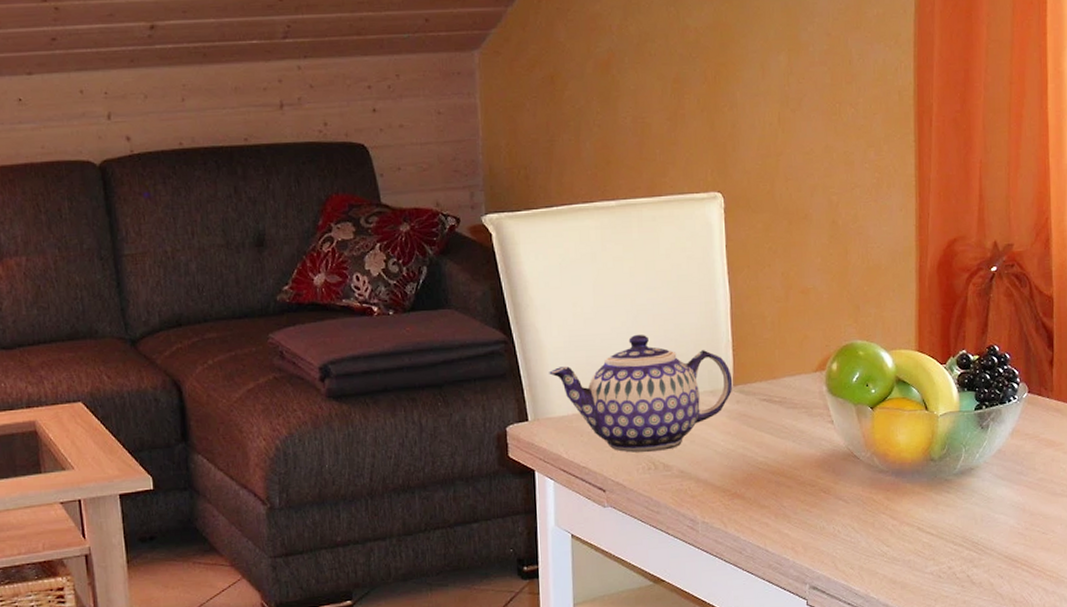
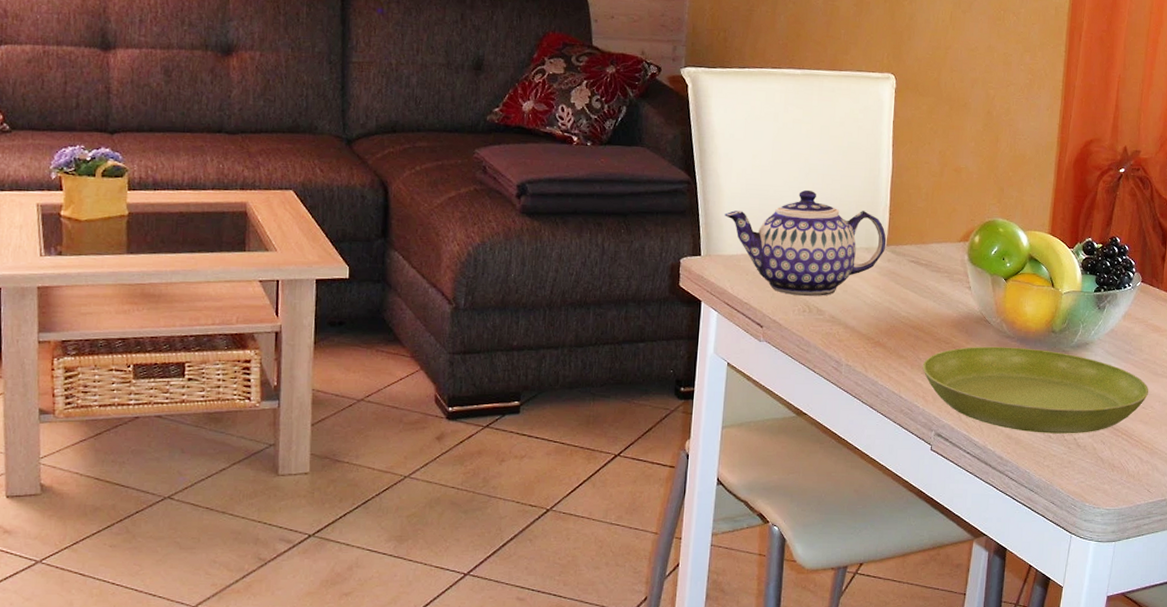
saucer: none [787,481,1048,574] -> present [922,346,1149,434]

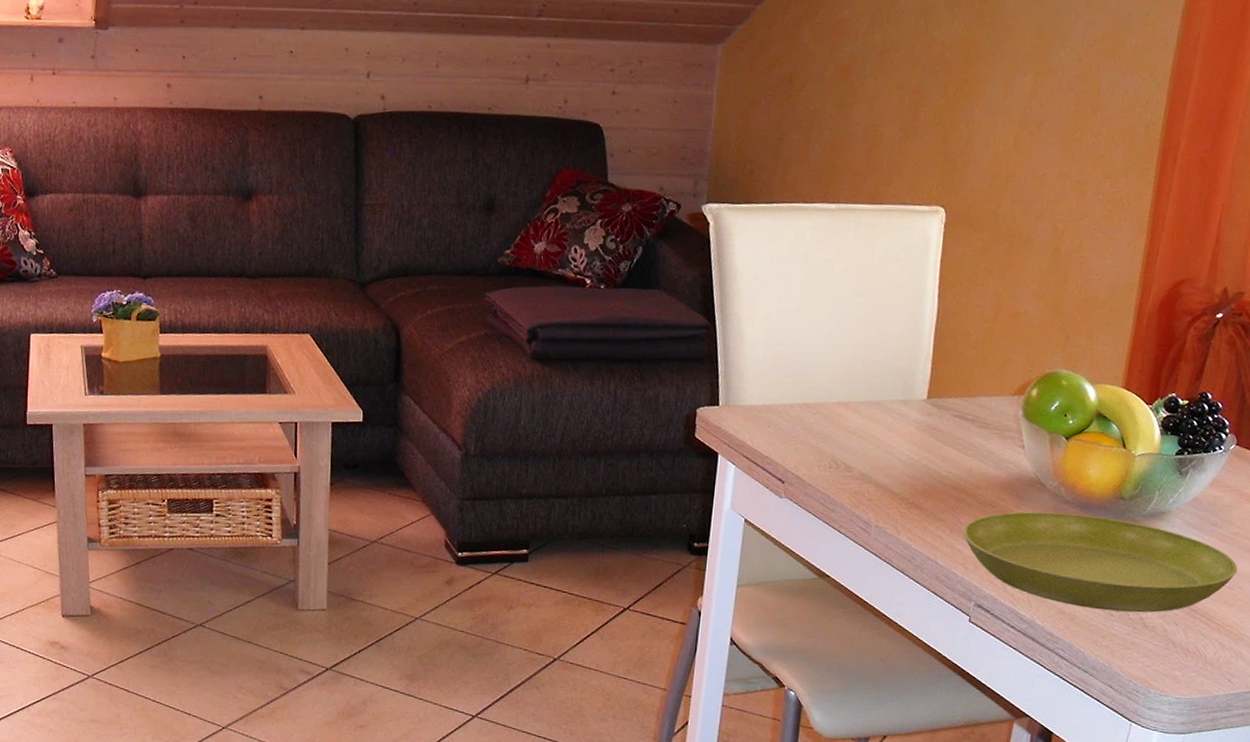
teapot: present [724,189,887,297] -> none [746,336,928,452]

